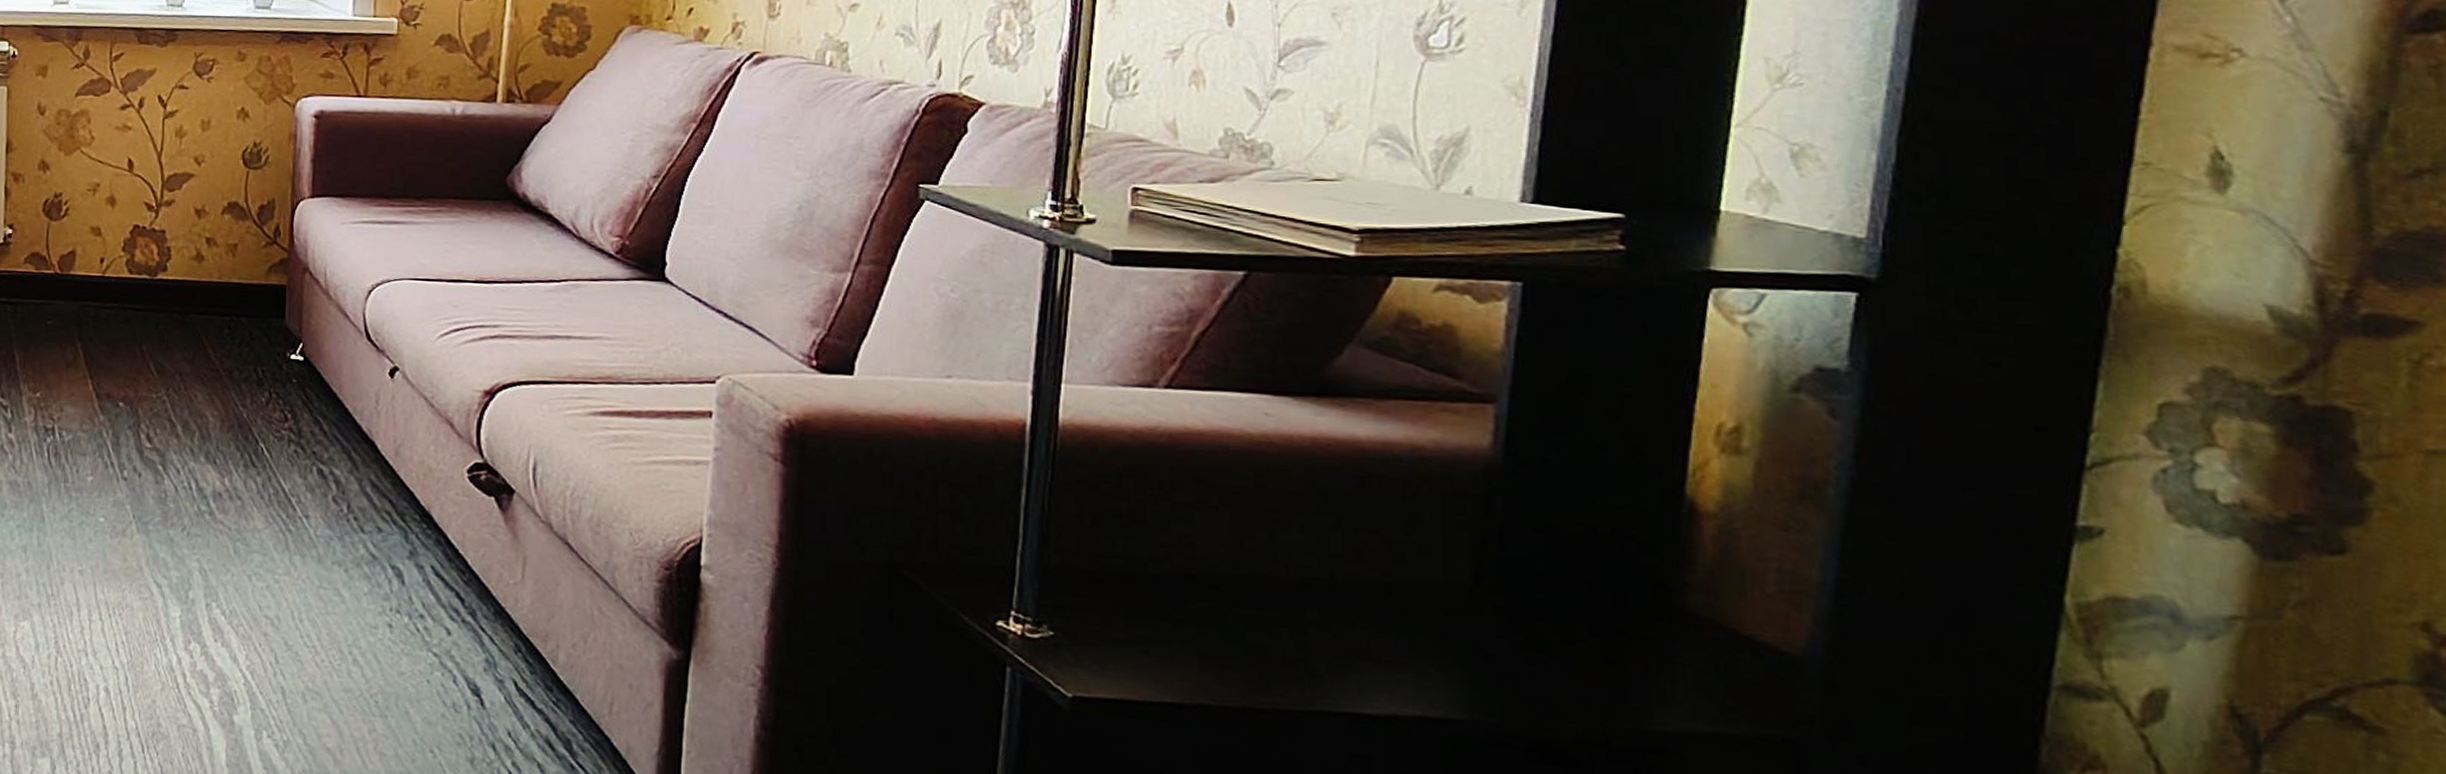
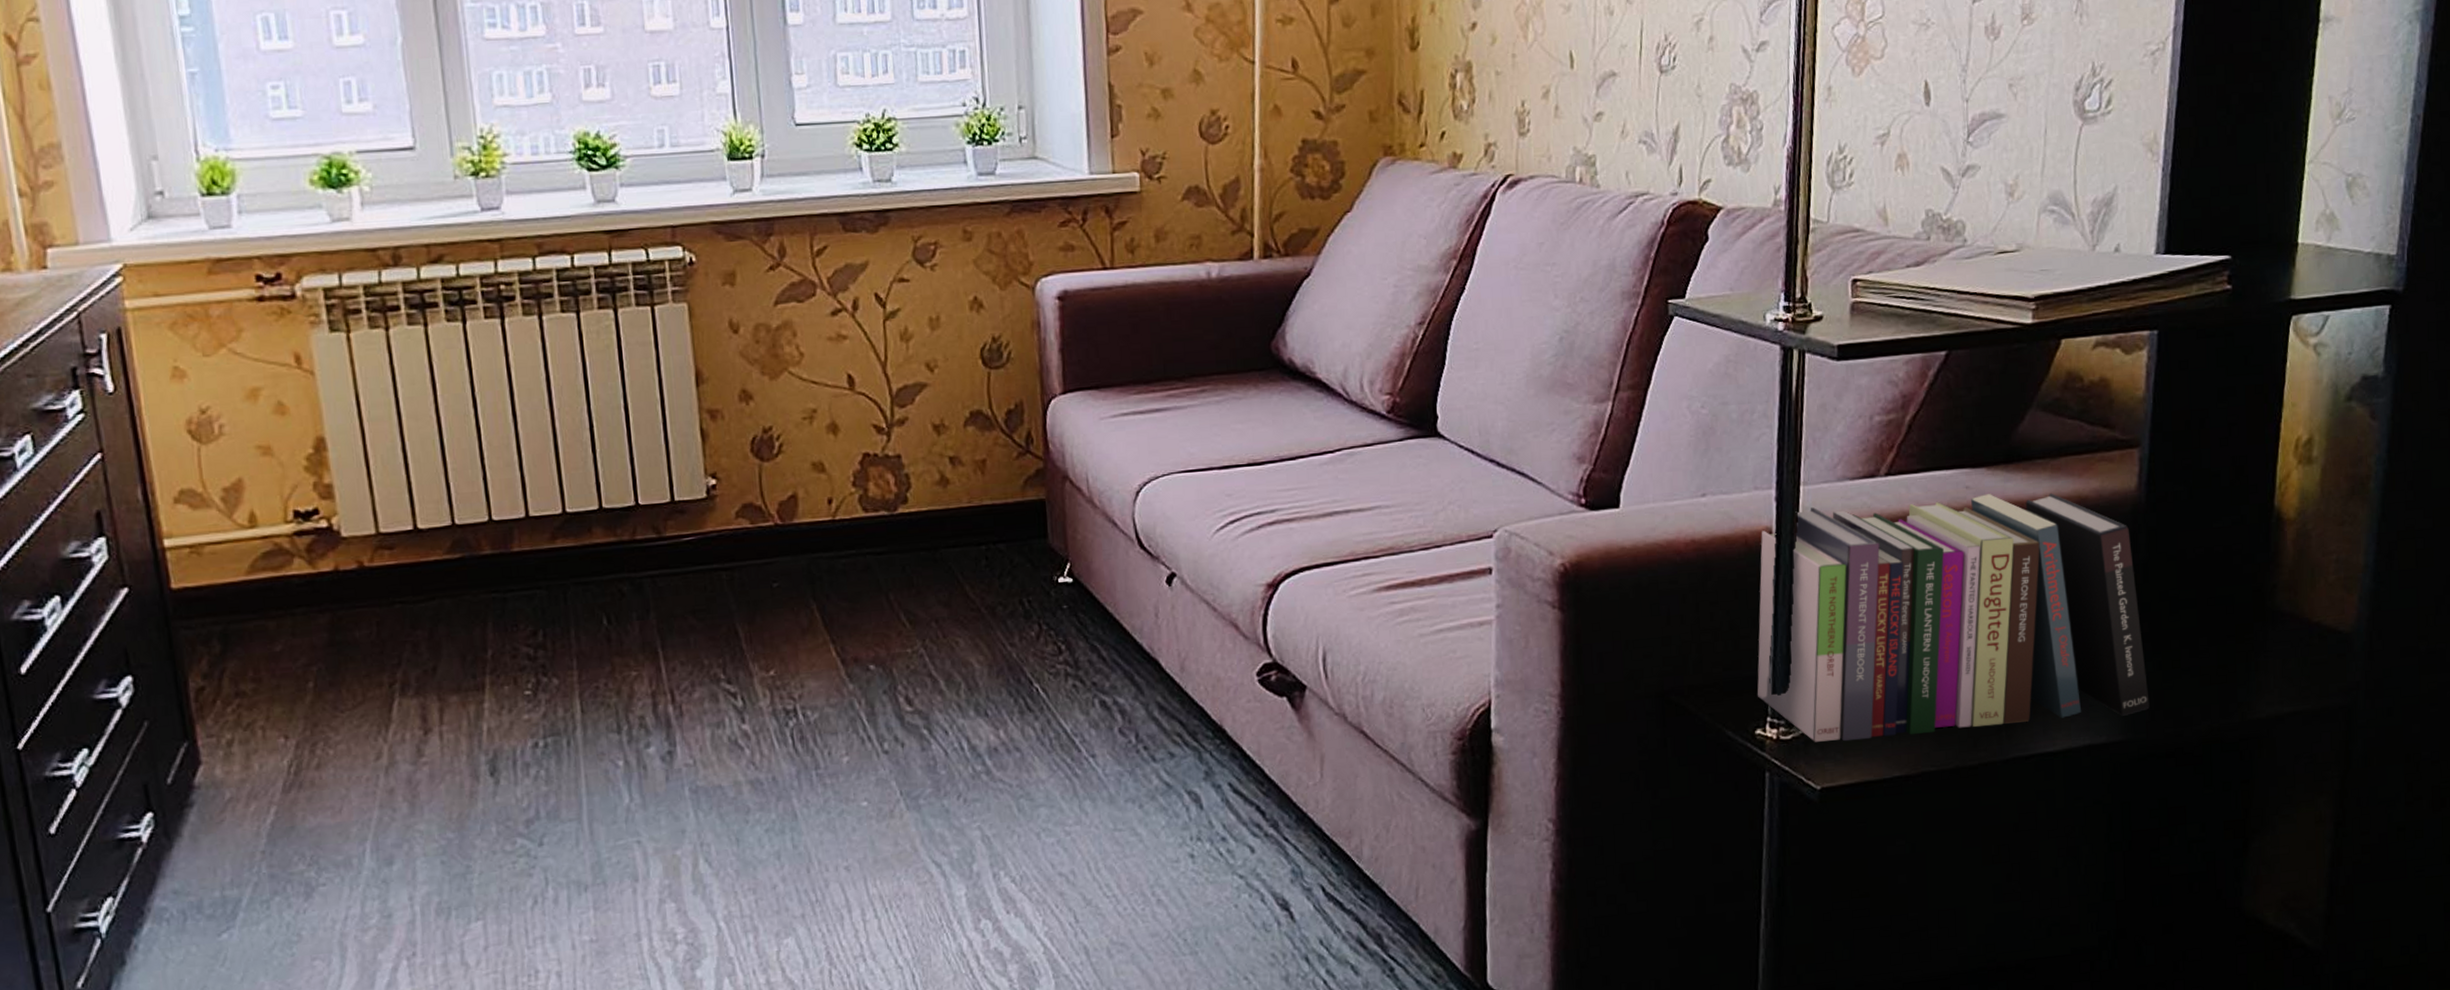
books: none [1001,406,1505,694] -> present [1757,492,2150,742]

